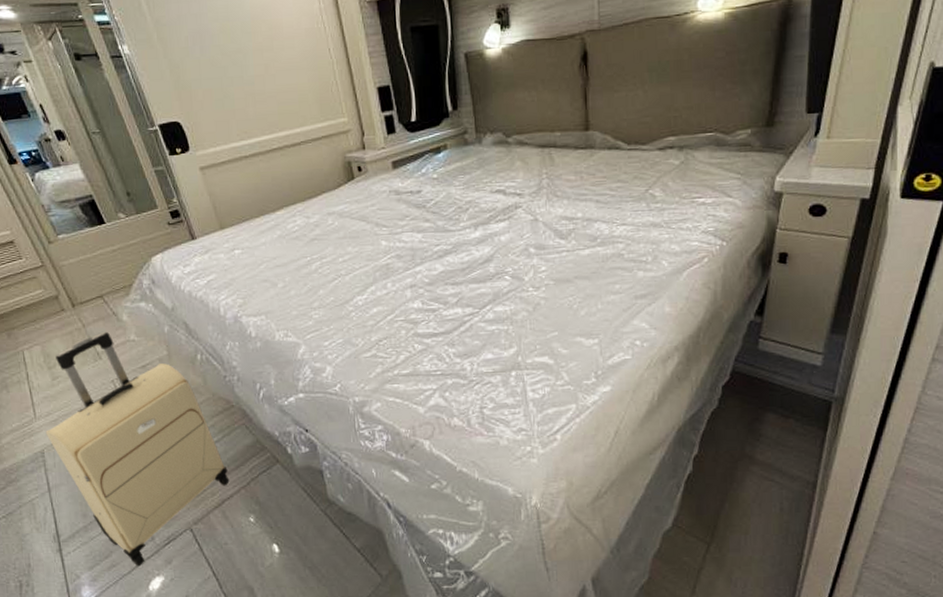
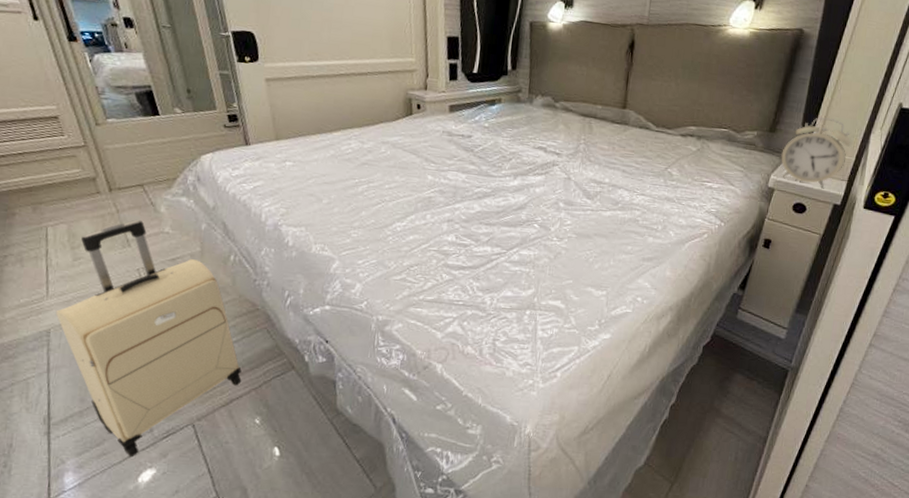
alarm clock: none [785,97,874,182] -> present [781,117,852,188]

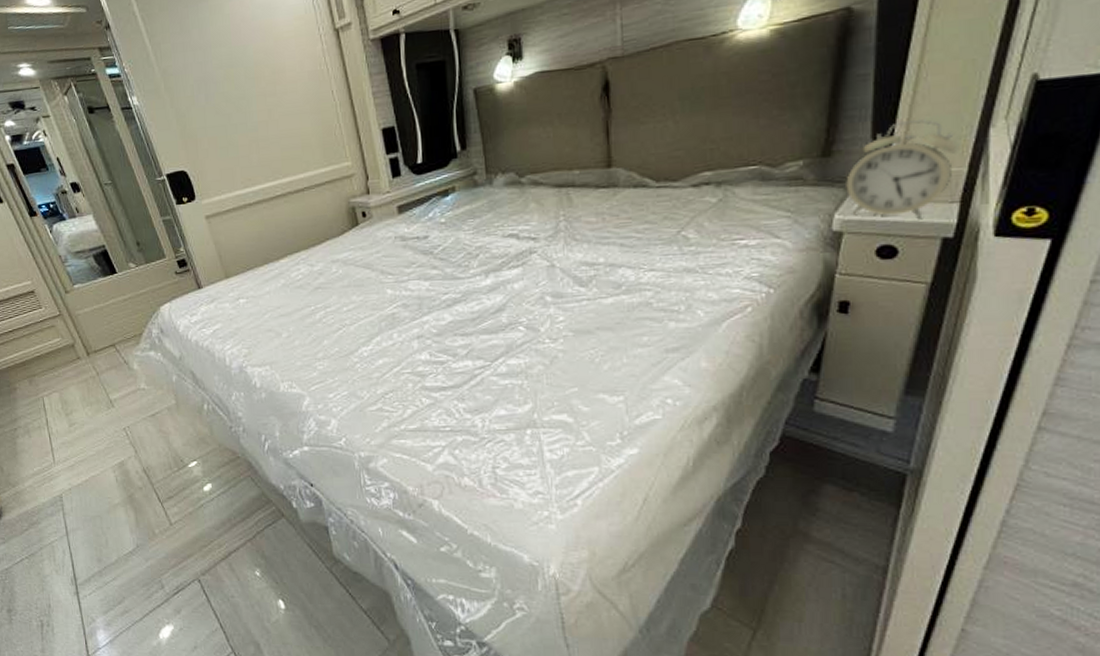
suitcase: present [55,219,242,457] -> none [63,379,236,614]

